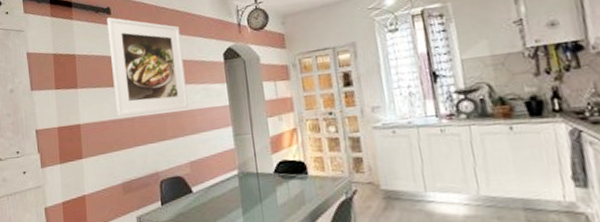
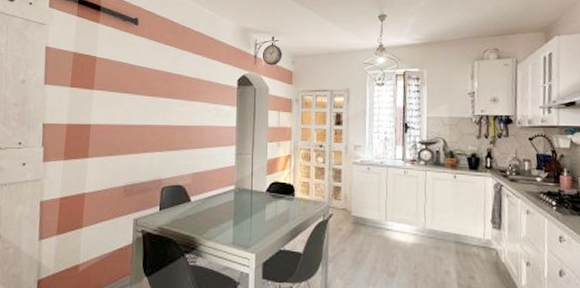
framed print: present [107,17,188,117] -> none [129,28,202,124]

